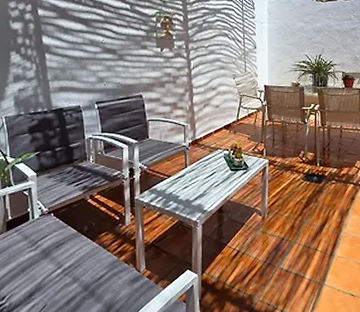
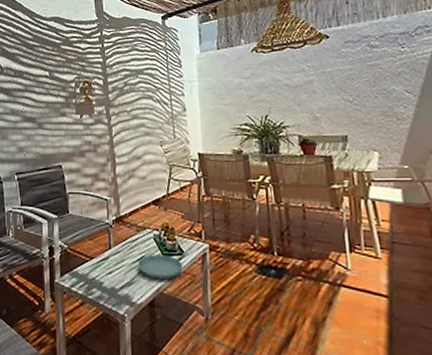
saucer: none [209,170,247,190] -> present [137,255,183,280]

